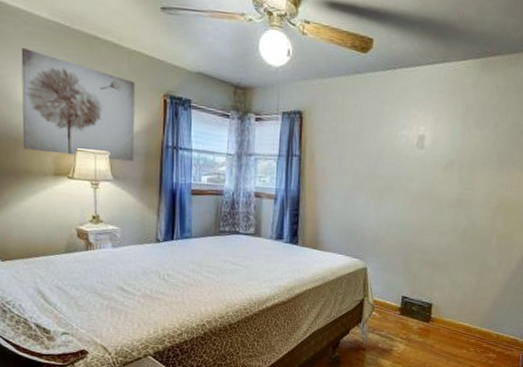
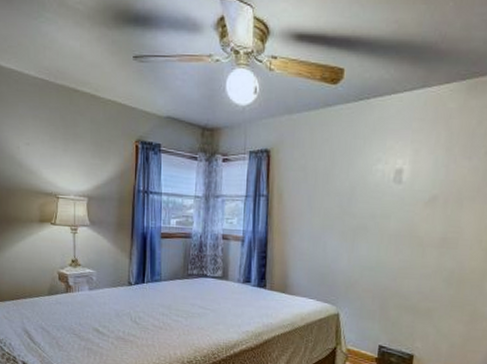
wall art: present [21,48,135,161] -> none [13,105,110,207]

